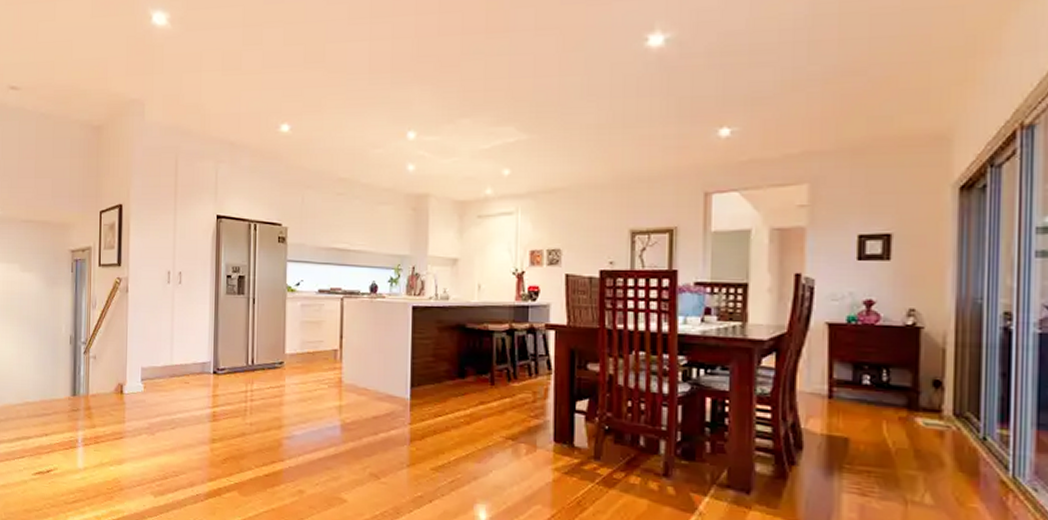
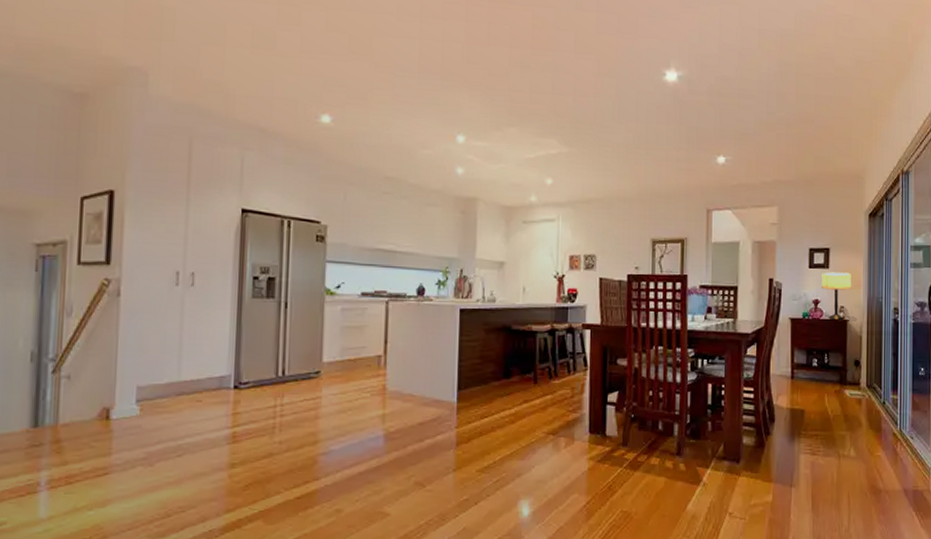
table lamp: none [878,264,928,327] -> present [822,272,851,320]

